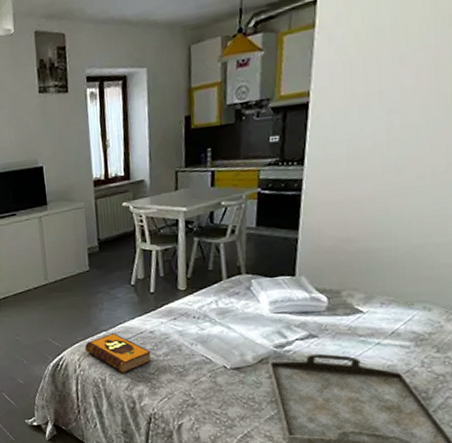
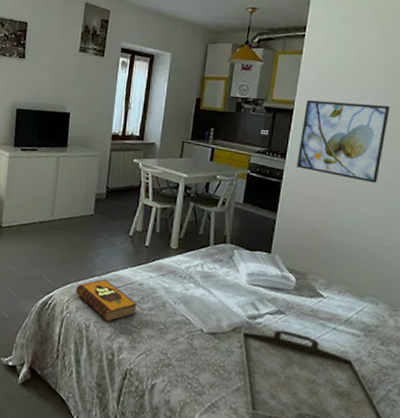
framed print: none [318,69,441,174] -> present [297,100,390,183]

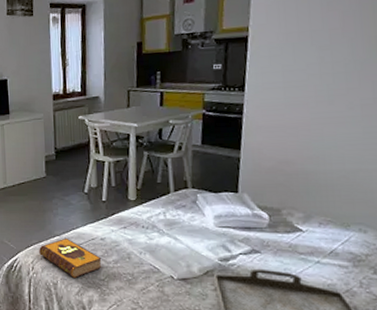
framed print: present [297,100,390,183] -> none [257,14,365,103]

